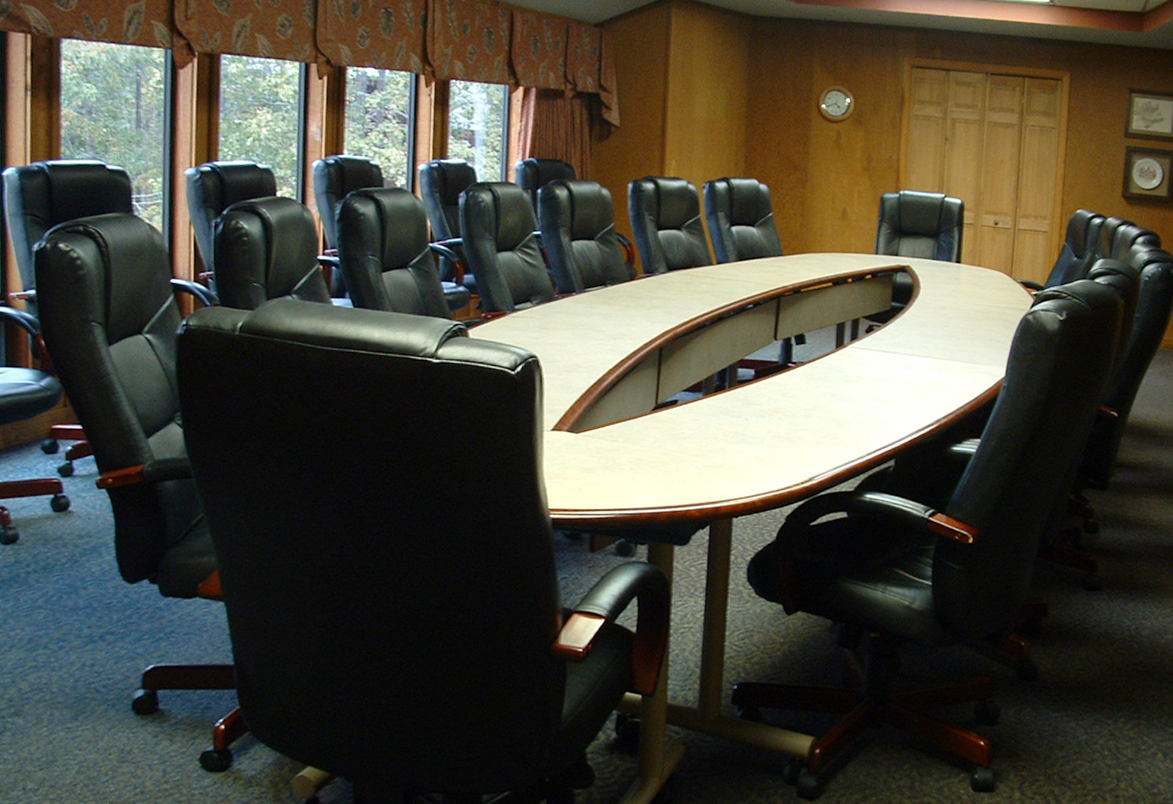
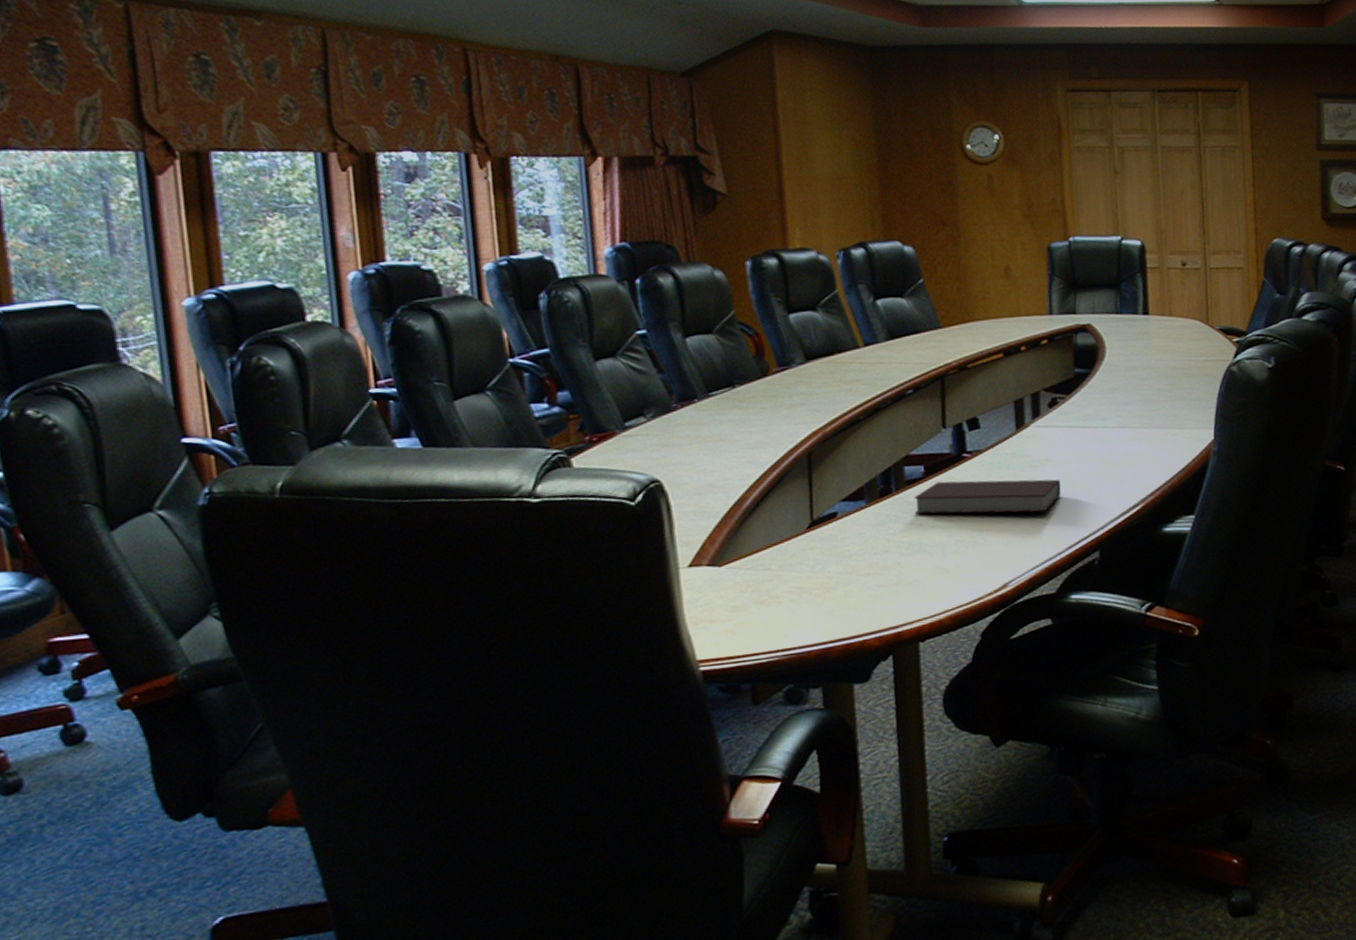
notebook: none [743,384,868,421] -> present [914,479,1061,515]

